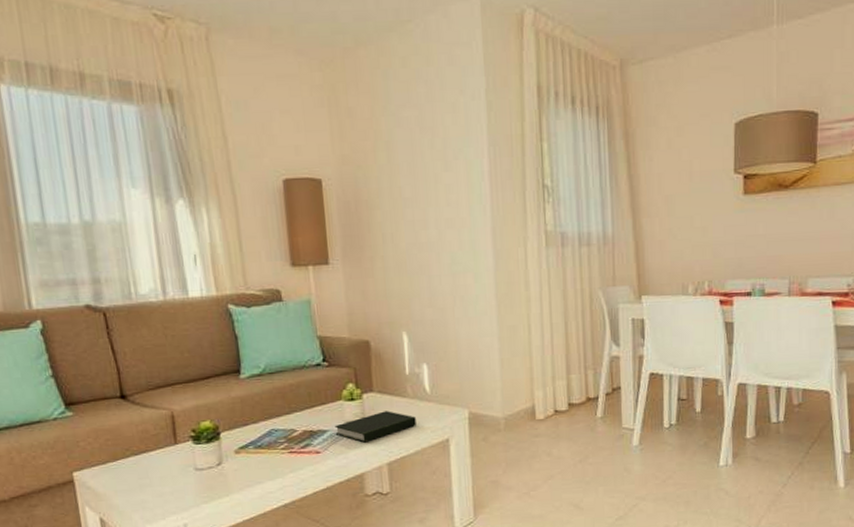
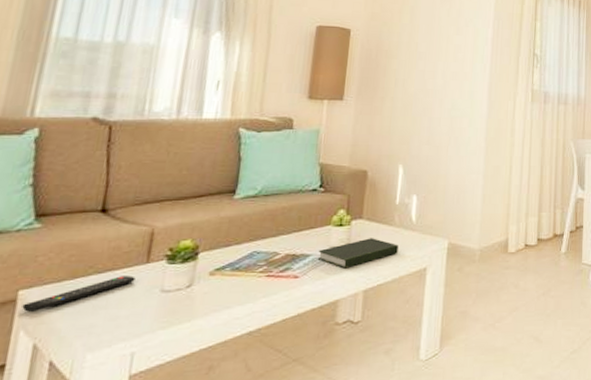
remote control: none [80,456,169,491] -> present [22,276,136,312]

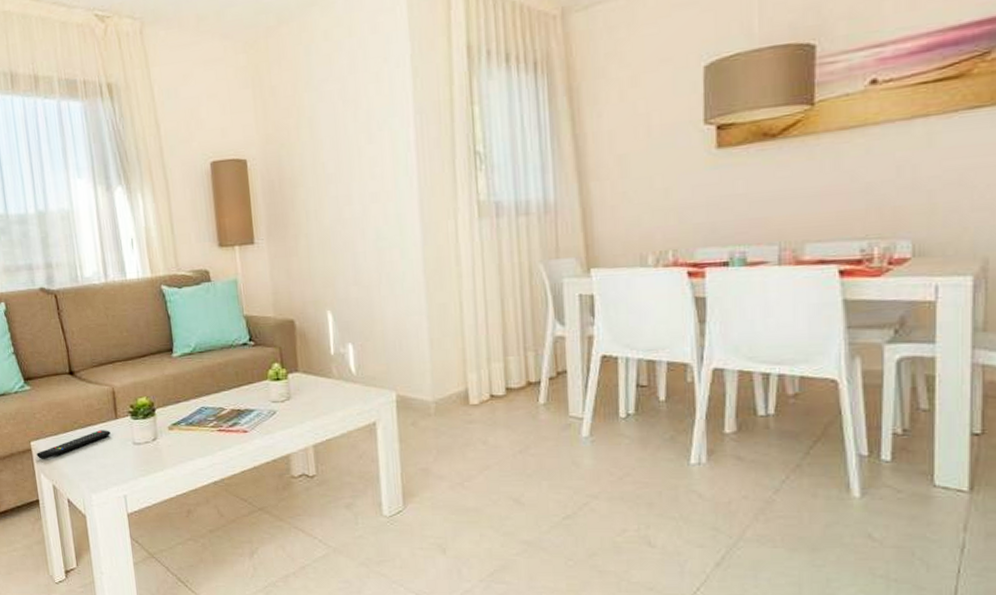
book: present [317,238,398,269] -> none [261,391,342,423]

